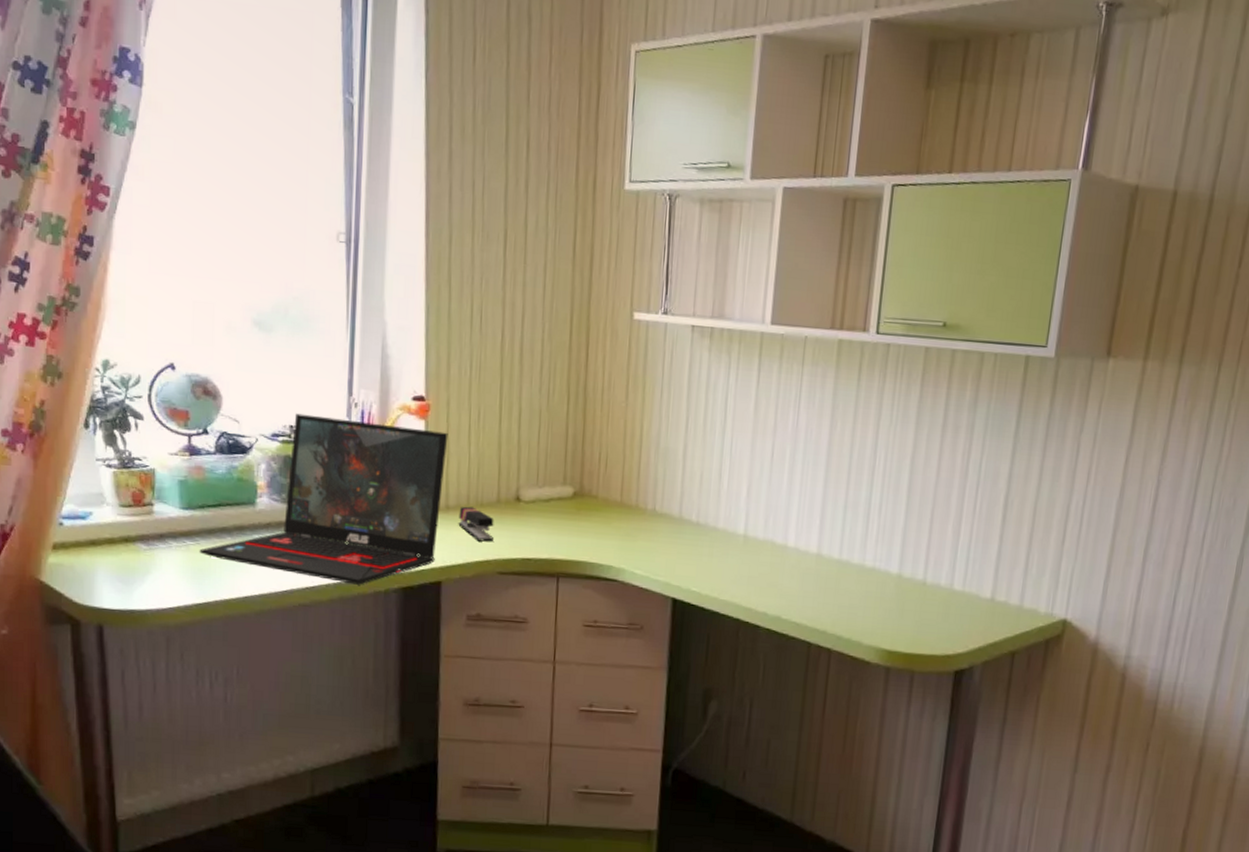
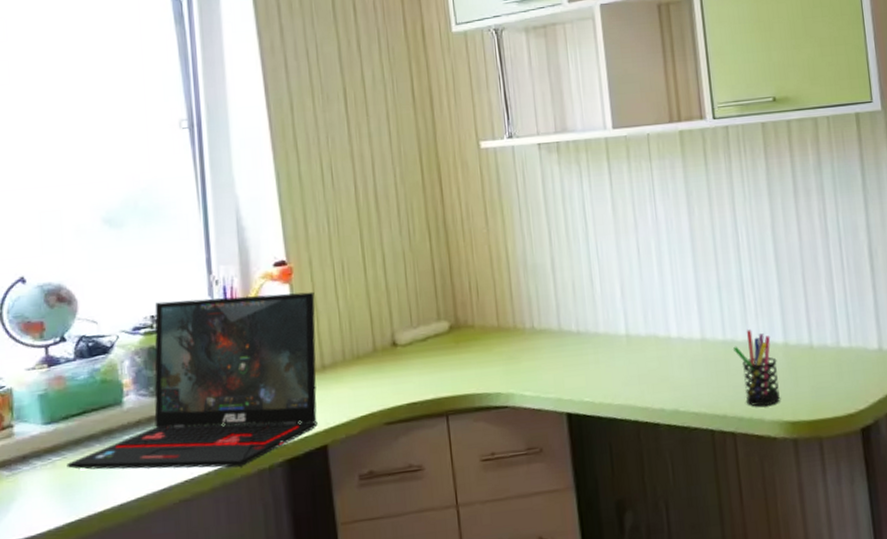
stapler: present [458,506,494,542] -> none [336,361,376,395]
pen holder: none [845,554,887,631] -> present [732,330,781,407]

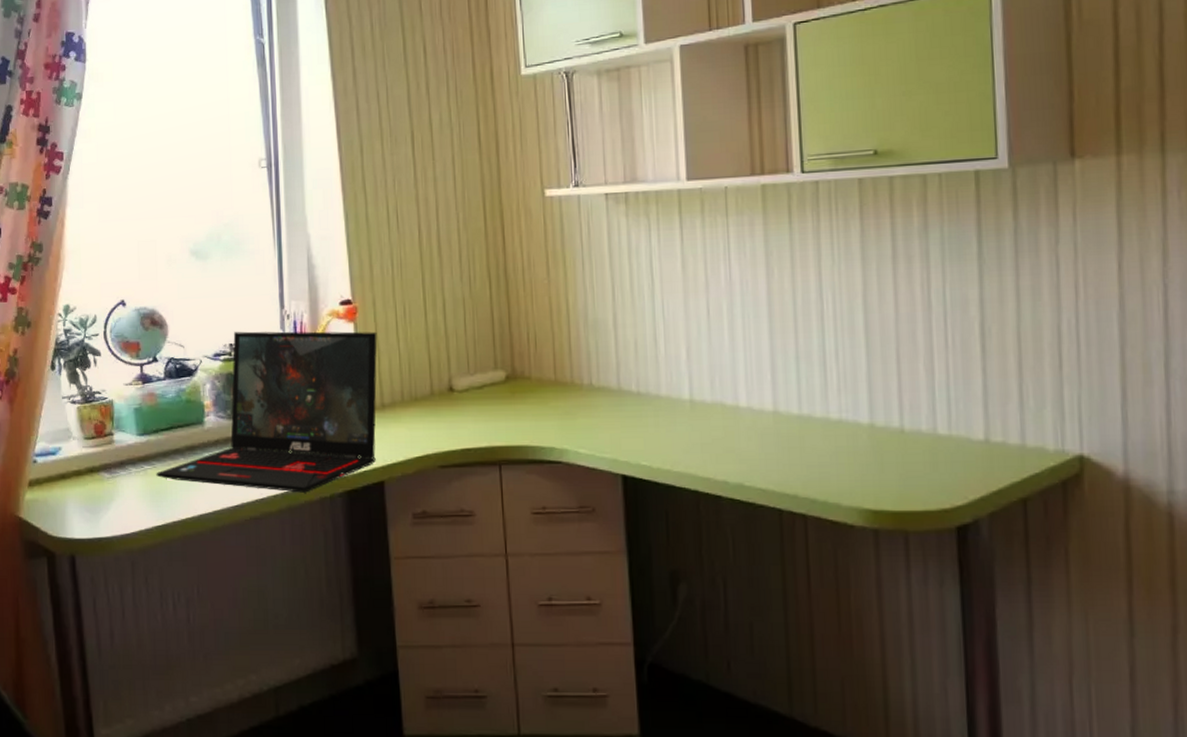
pen holder: present [732,330,781,407] -> none [808,406,862,490]

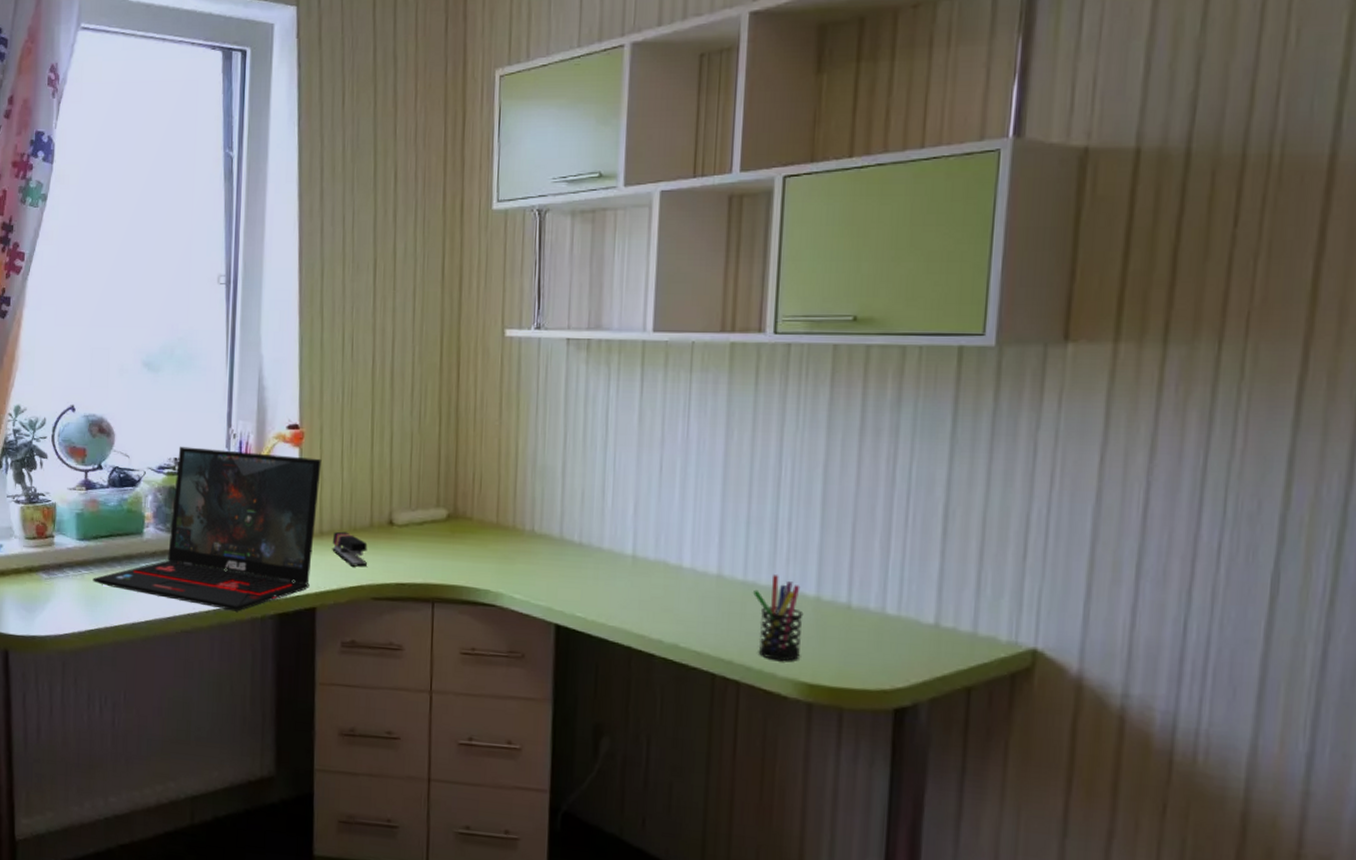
stapler: none [394,402,432,436] -> present [332,531,368,567]
pen holder: none [808,406,862,490] -> present [752,575,804,661]

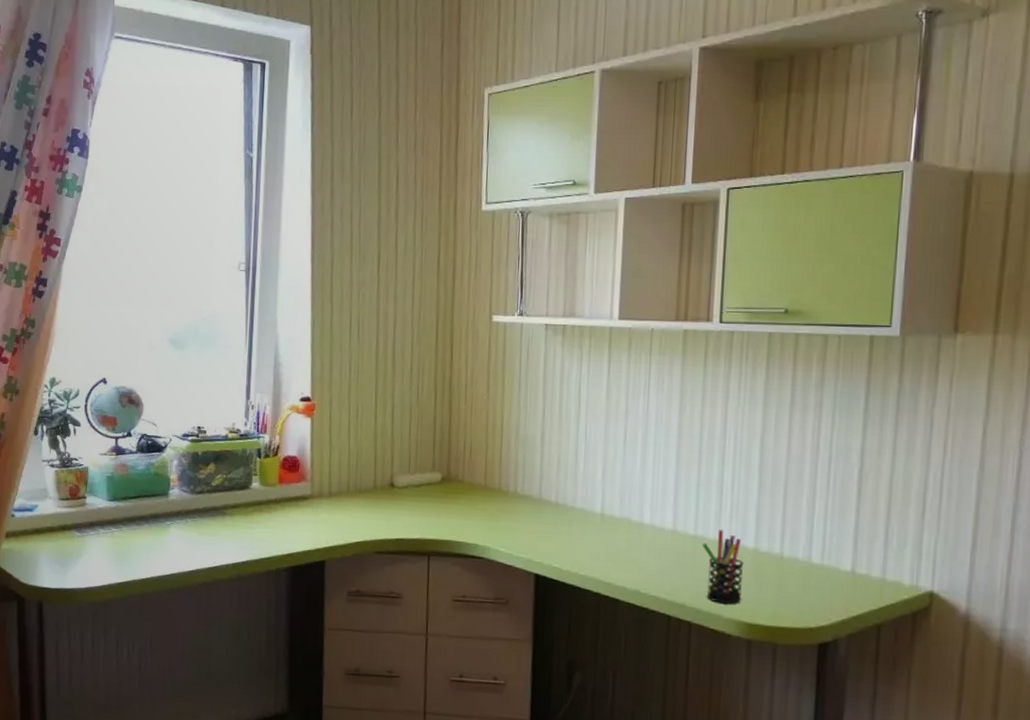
laptop: present [92,446,322,611] -> none [122,416,331,565]
stapler: present [332,531,368,567] -> none [340,492,372,524]

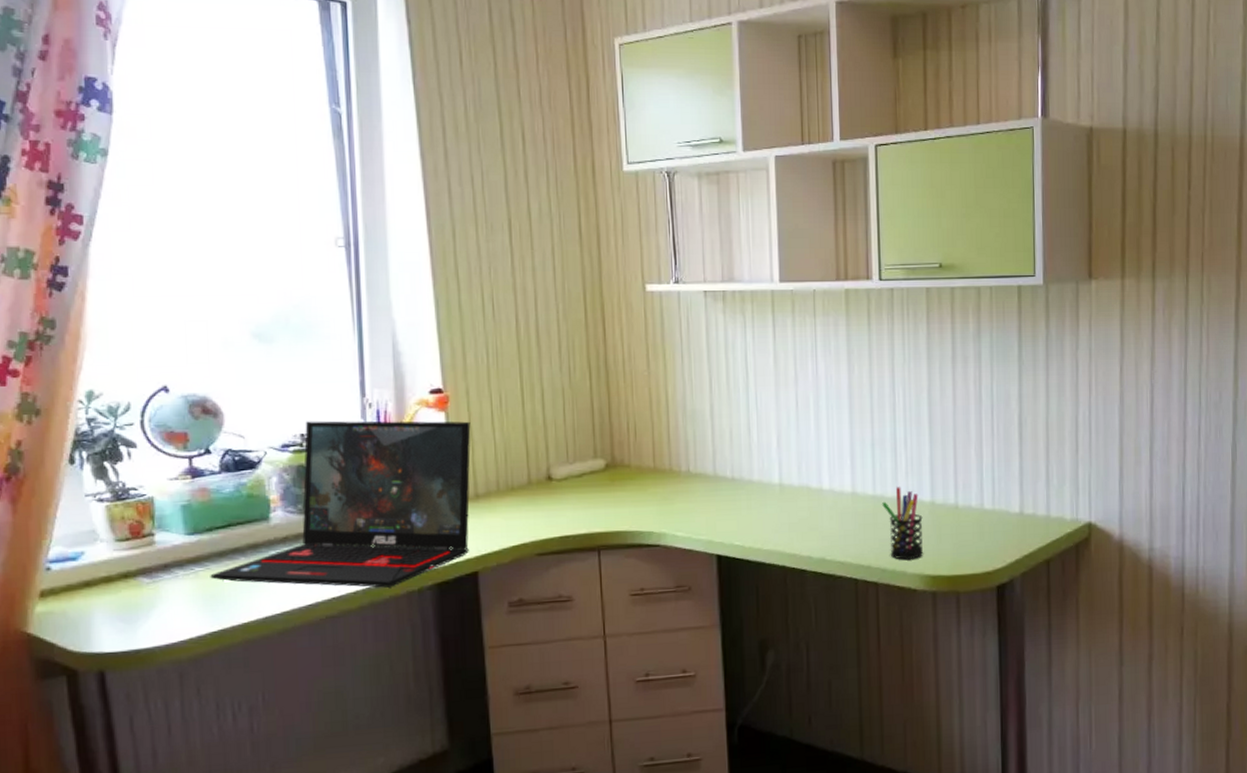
laptop: none [122,416,331,565] -> present [210,420,471,588]

